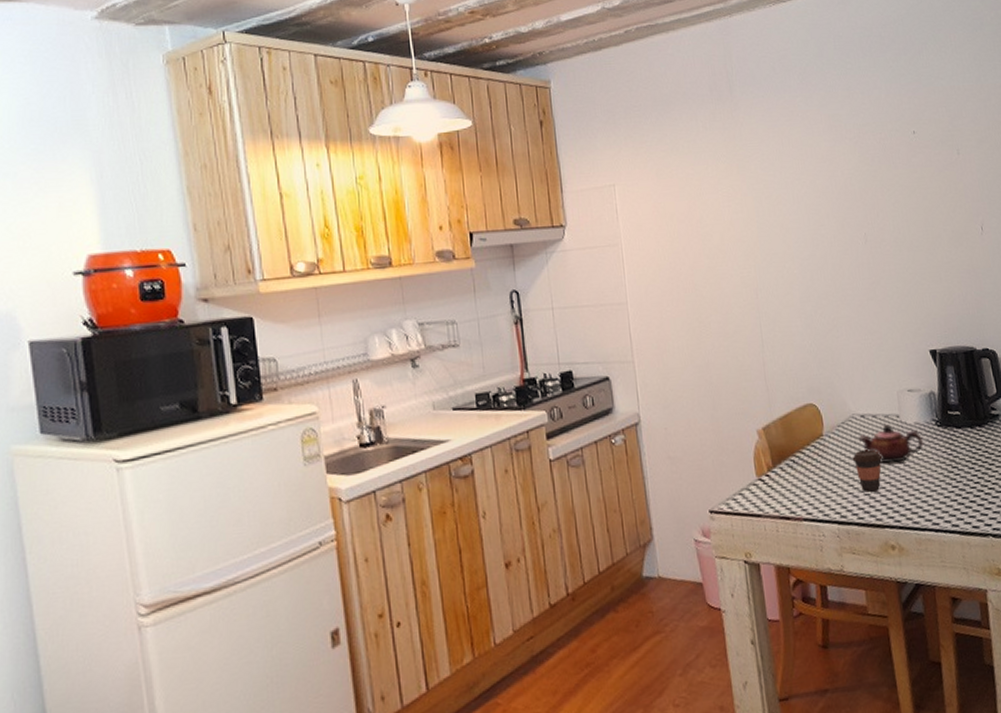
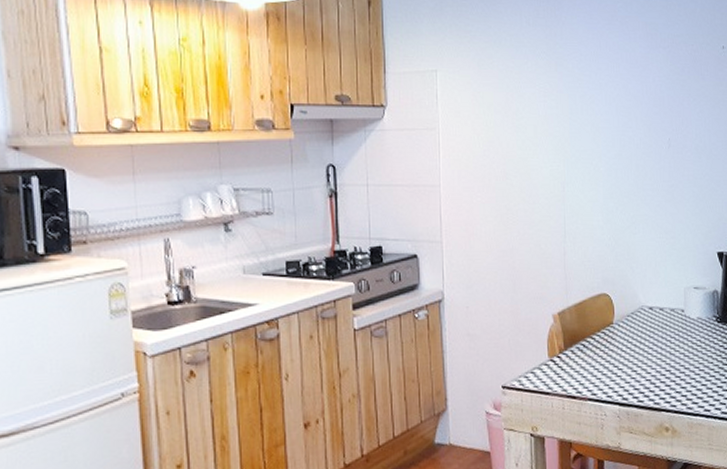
coffee cup: present [852,449,883,492] -> none [637,339,666,378]
teapot: present [859,424,923,464] -> none [646,317,703,353]

